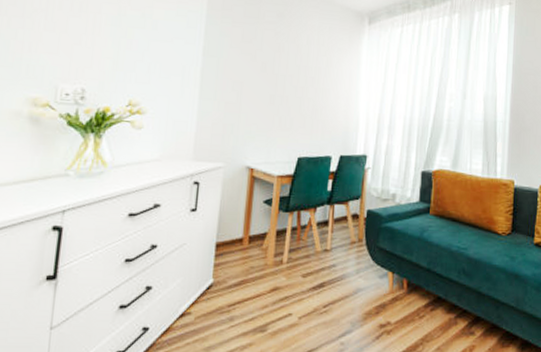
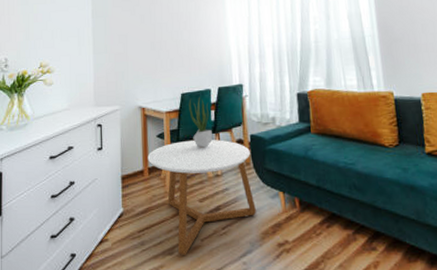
coffee table: none [249,209,365,333] -> present [147,140,256,255]
potted plant: none [304,163,328,221] -> present [188,96,213,149]

